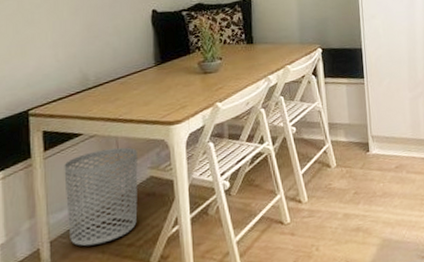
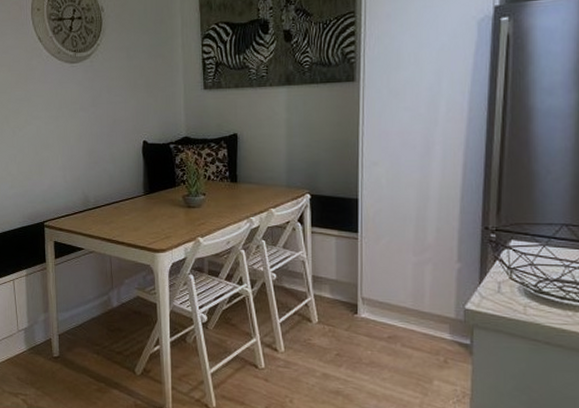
waste bin: present [64,147,138,246] -> none [69,265,127,346]

